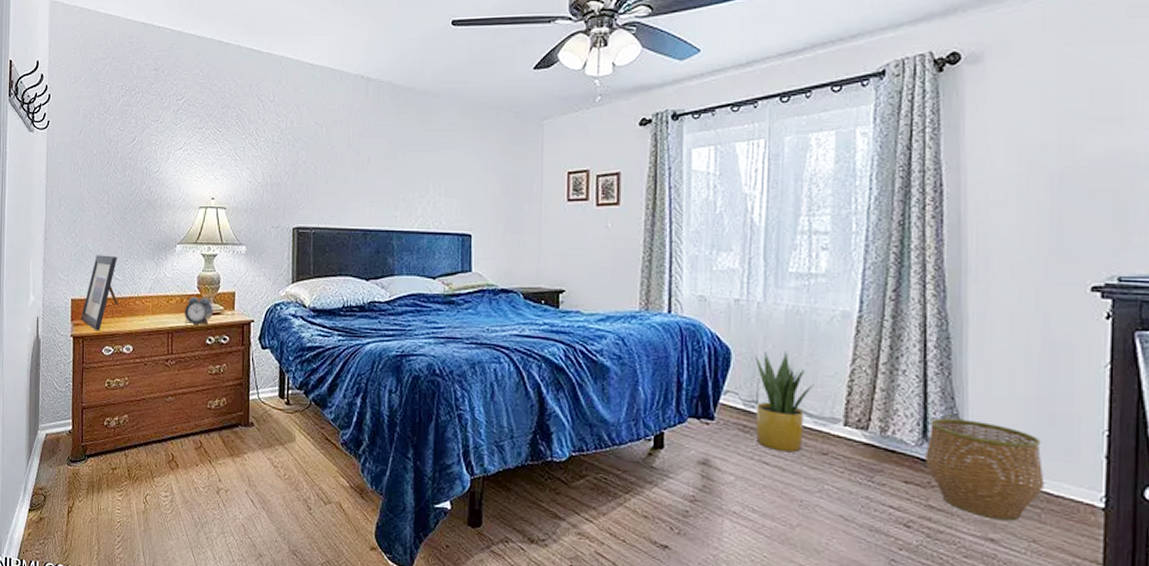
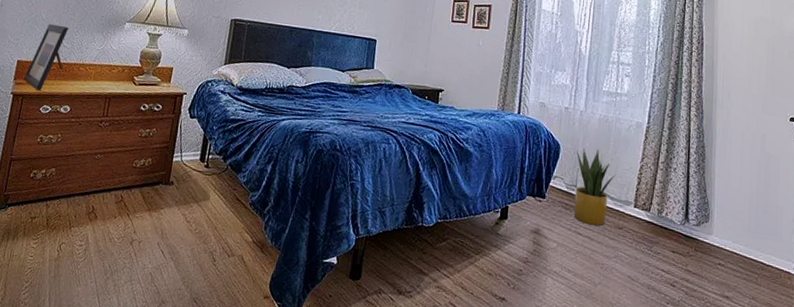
alarm clock: present [184,297,213,324] -> none [123,69,151,93]
basket: present [925,414,1045,521] -> none [686,202,760,283]

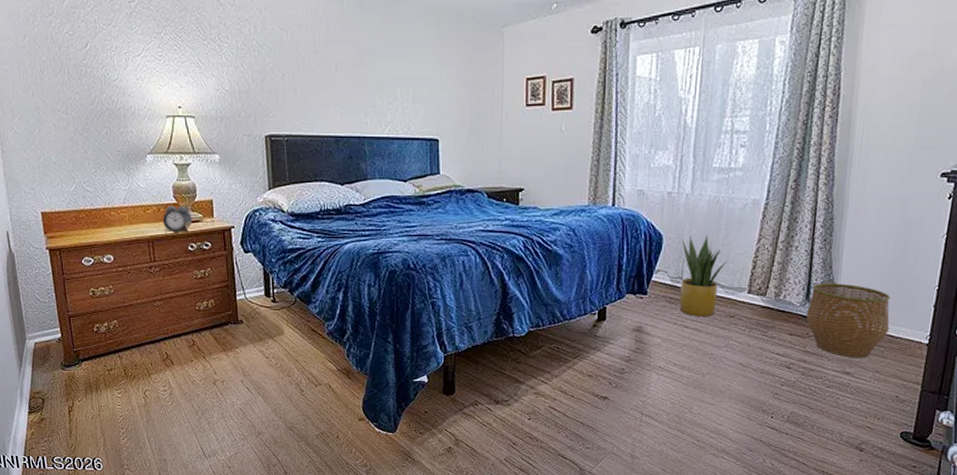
picture frame: present [24,24,69,91] -> none [54,167,93,243]
alarm clock: none [123,69,151,93] -> present [163,206,192,232]
basket: none [686,202,760,283] -> present [806,280,891,358]

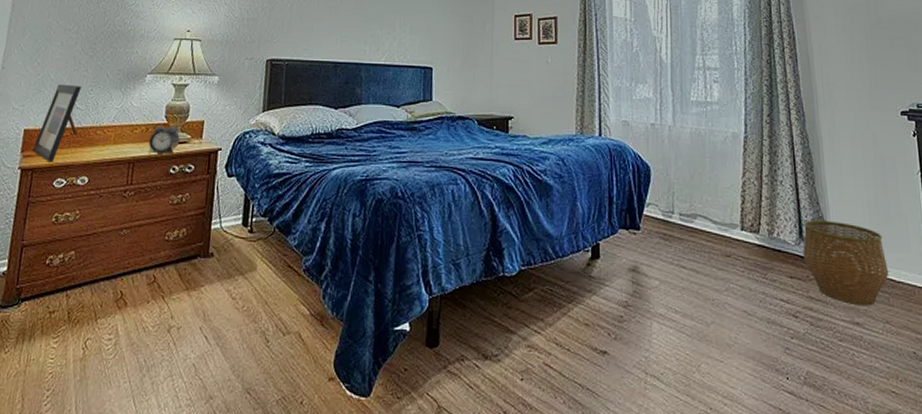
picture frame: none [54,167,93,243] -> present [32,84,81,163]
planter: present [679,234,727,317] -> none [668,166,716,256]

